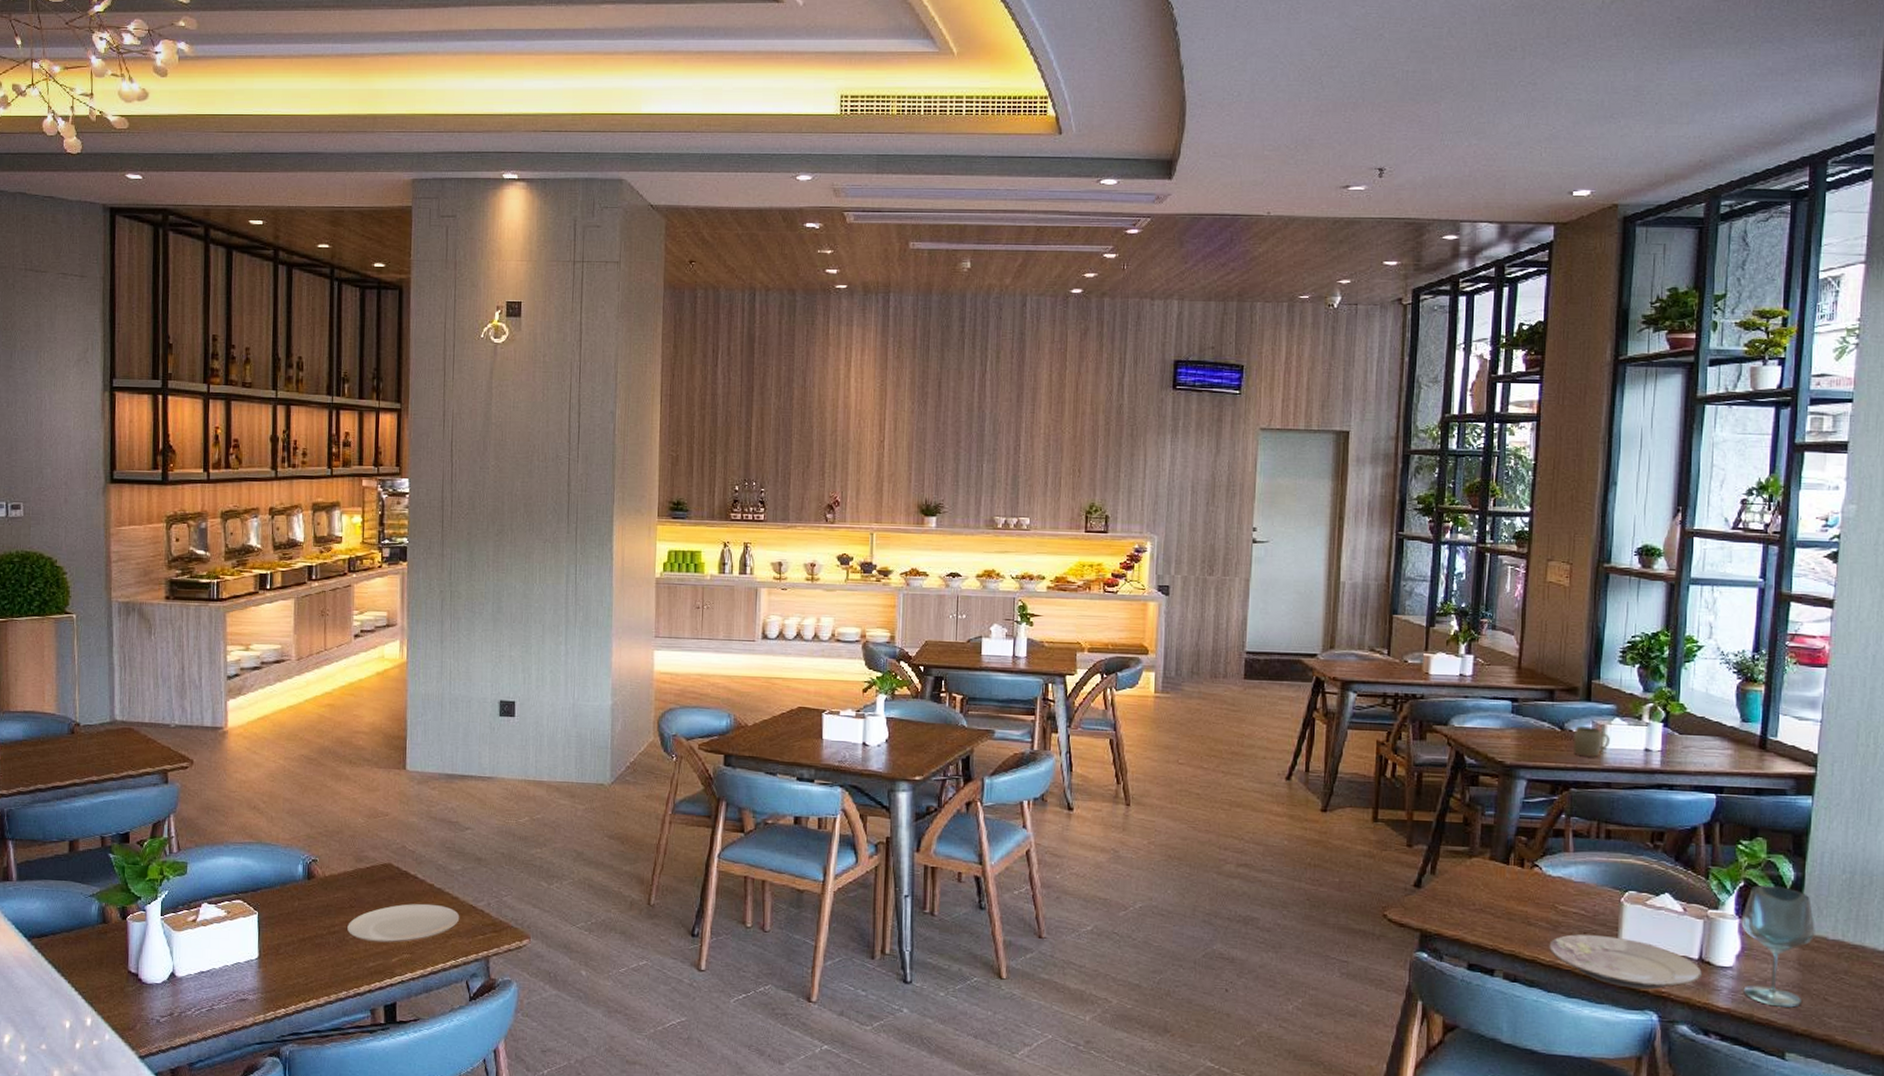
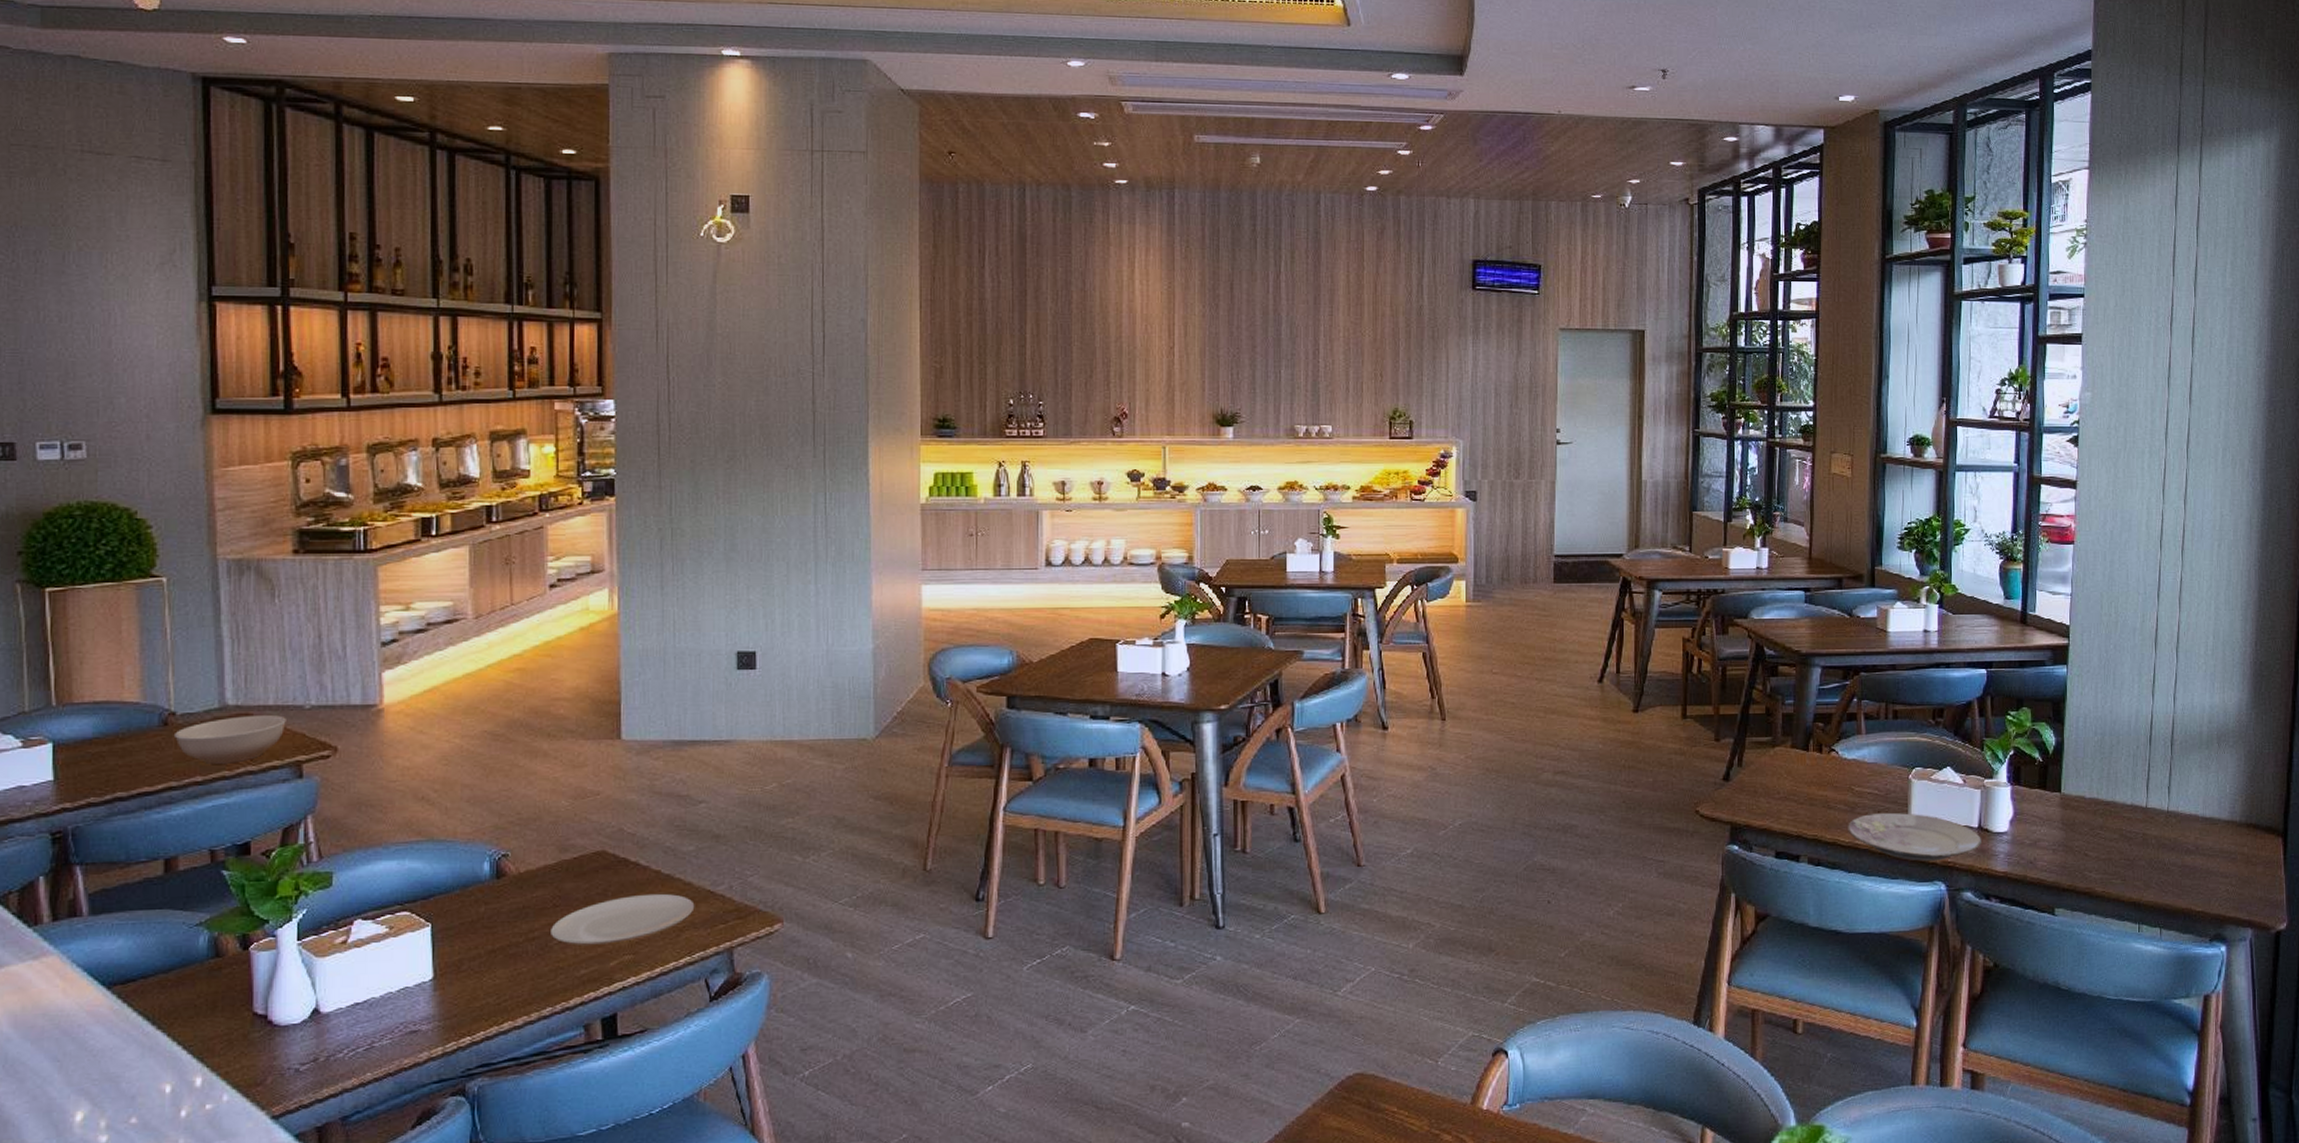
bowl: none [79,730,157,768] -> present [175,715,286,764]
mug: present [1572,725,1610,757] -> none [1860,611,1893,641]
wine glass: present [1741,885,1815,1008] -> none [2012,752,2075,866]

